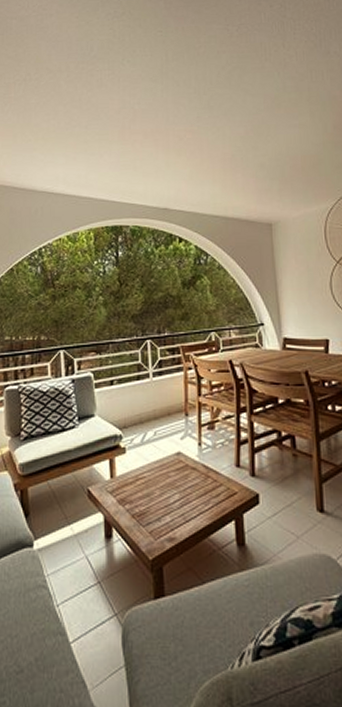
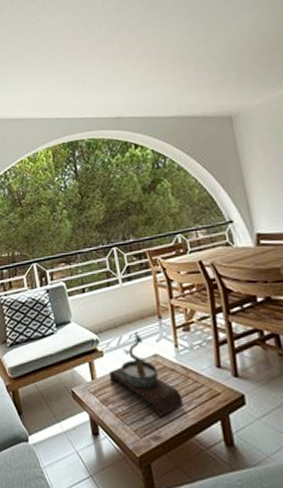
bonsai tree: none [129,428,202,517] -> present [108,332,184,417]

